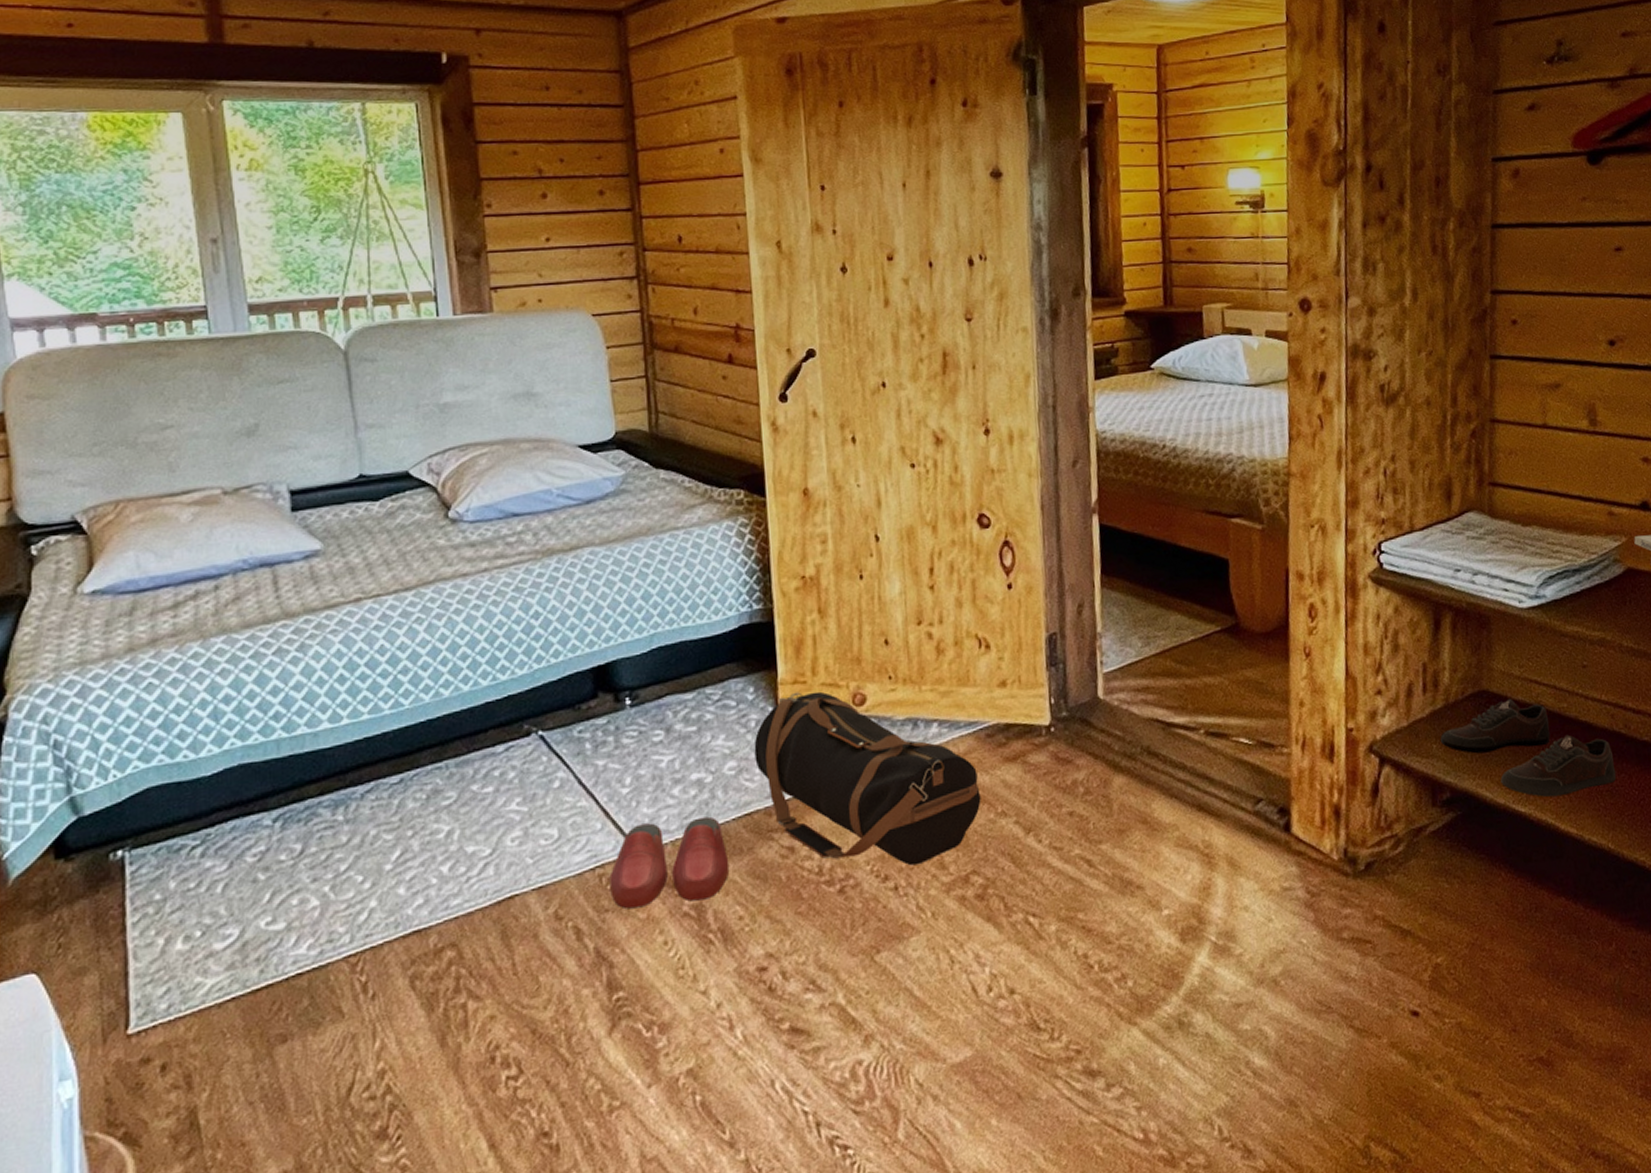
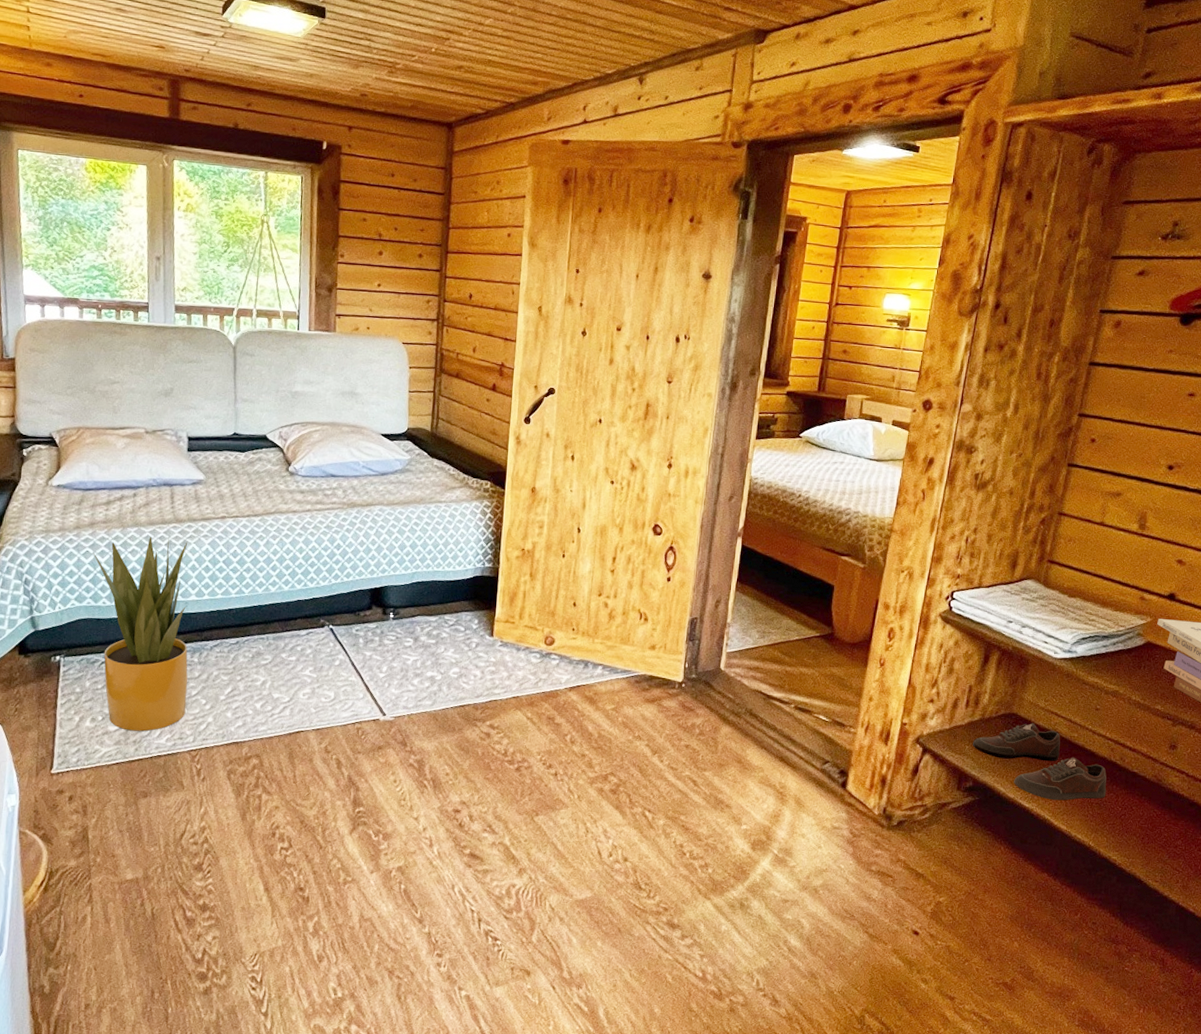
planter: none [161,642,334,945] -> present [94,536,188,732]
slippers: present [609,816,730,909] -> none [363,699,445,758]
duffel bag: present [754,691,981,866] -> none [471,628,625,762]

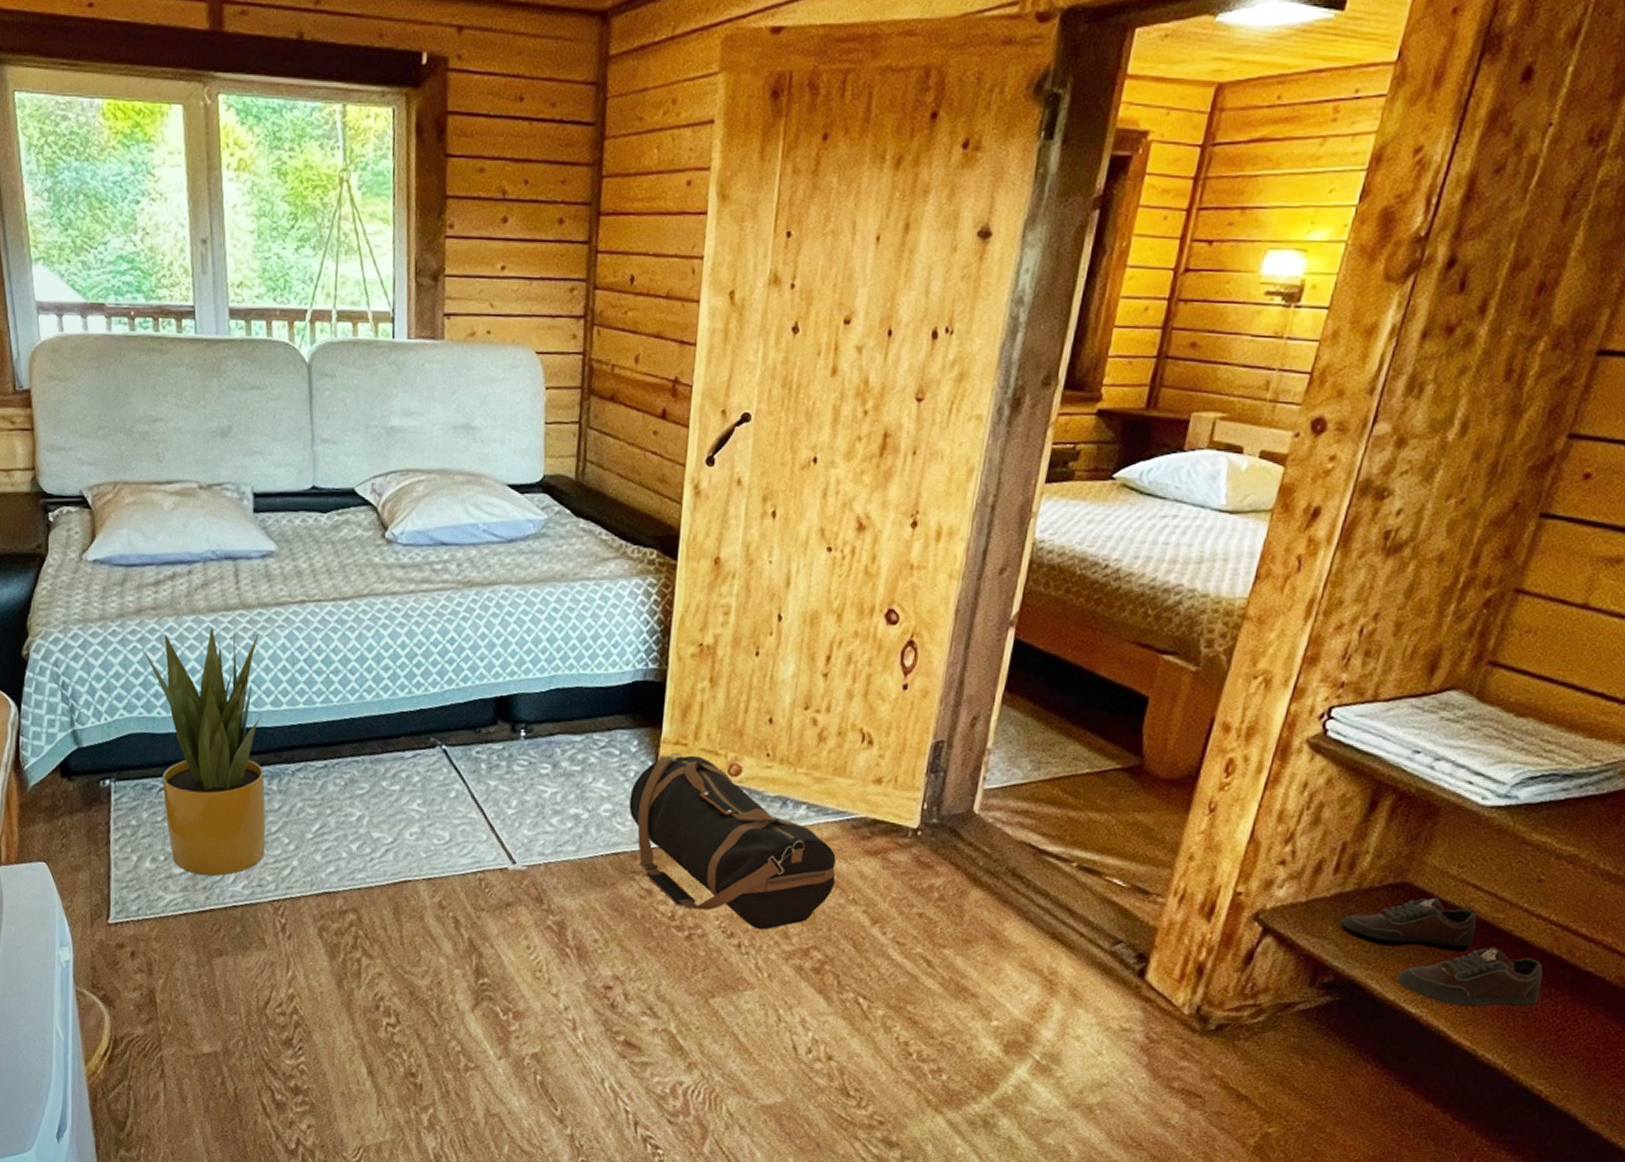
duffel bag: none [471,628,625,762] -> present [629,752,836,930]

